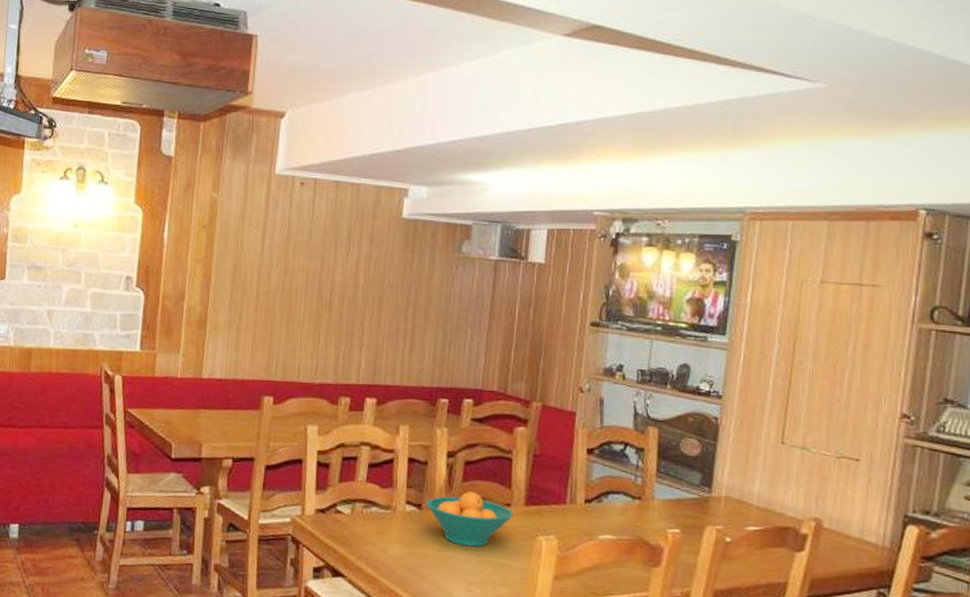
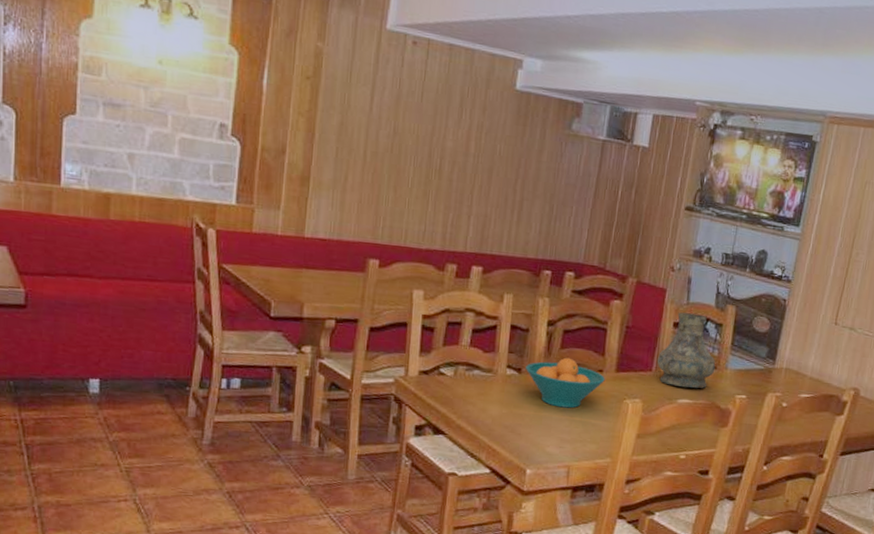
vase: none [570,437,640,522] -> present [656,312,716,388]

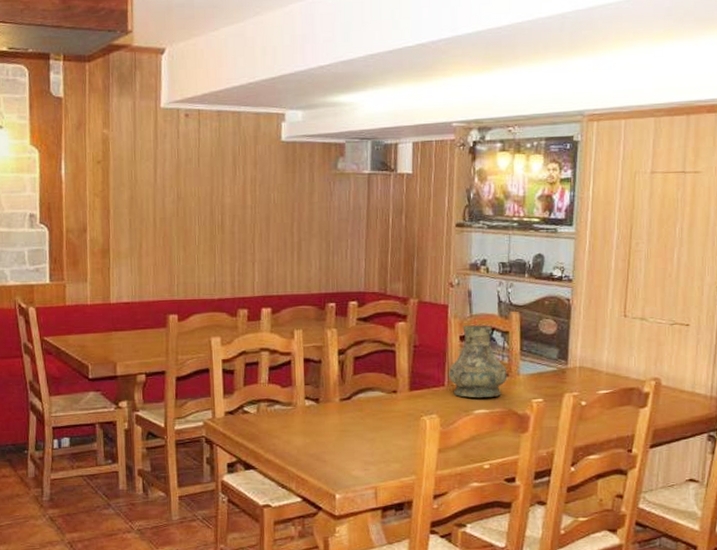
fruit bowl: present [526,357,605,409] -> none [323,382,400,431]

